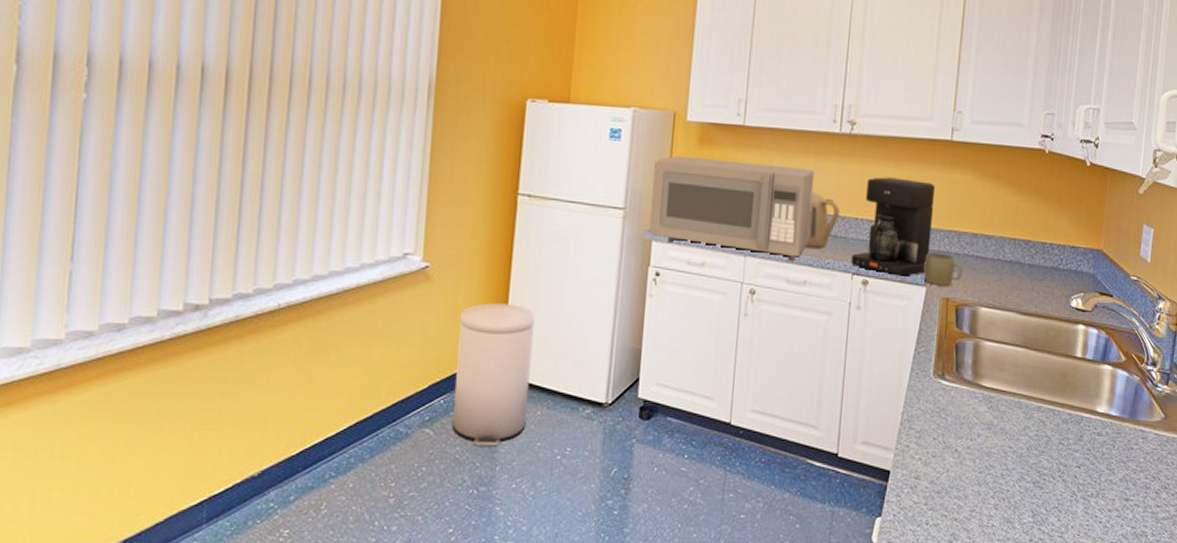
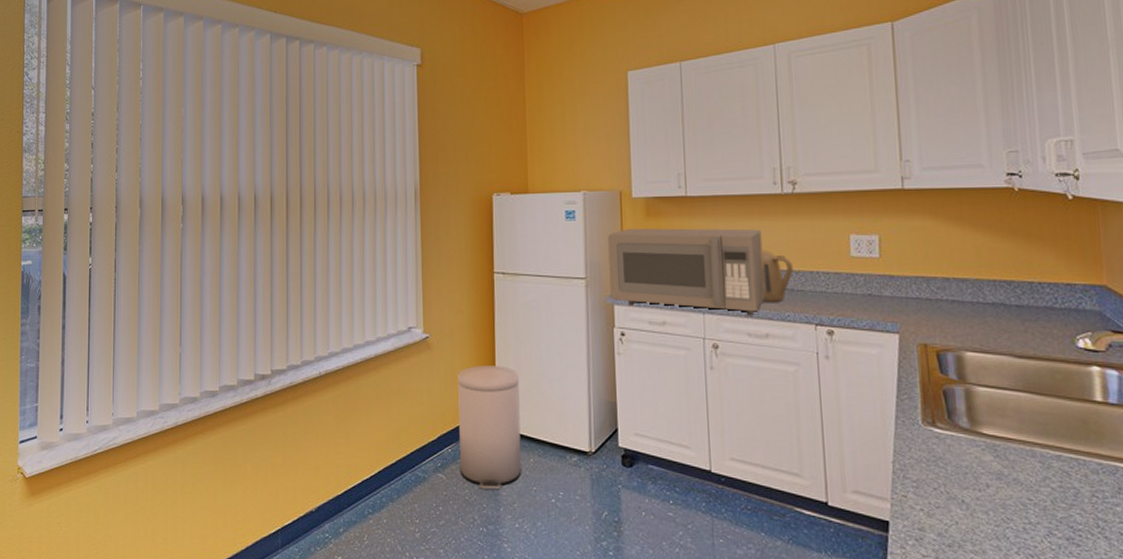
coffee maker: present [851,177,935,276] -> none [812,230,897,325]
mug: present [923,251,964,287] -> none [892,298,940,333]

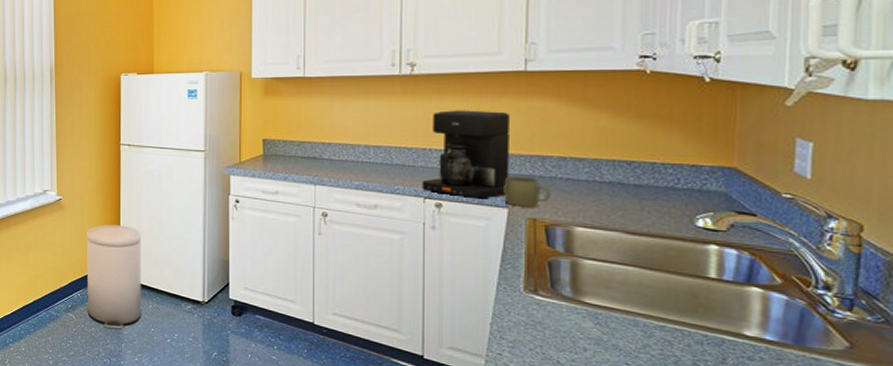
microwave: present [608,228,766,317] -> none [227,106,377,189]
kettle: present [761,250,794,302] -> none [374,128,407,176]
coffee maker: none [812,230,897,325] -> present [422,110,509,199]
mug: none [892,298,940,333] -> present [504,175,552,208]

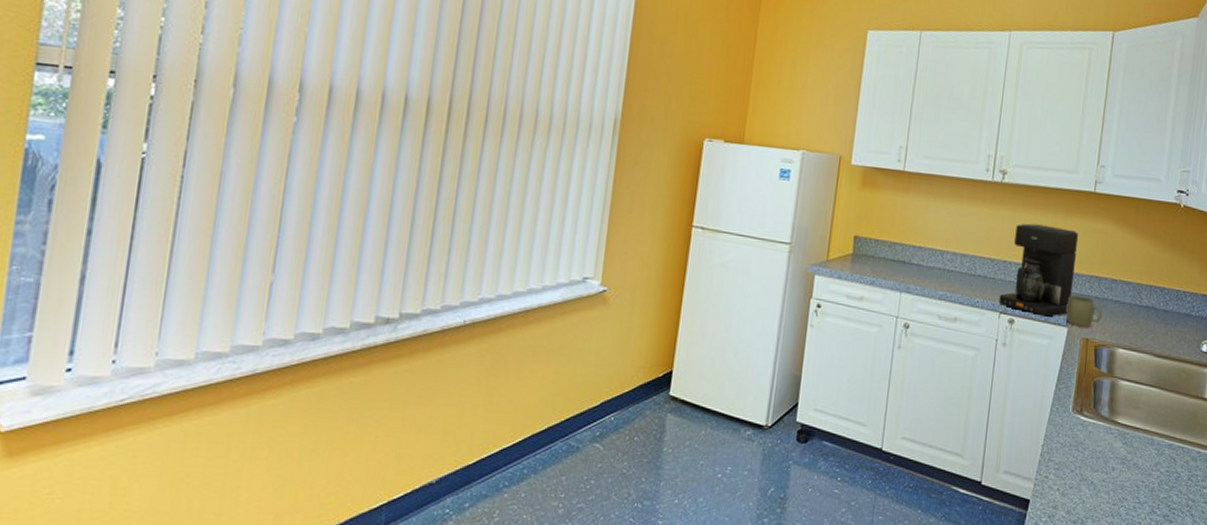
pedal bin: present [86,224,142,329] -> none [620,327,704,463]

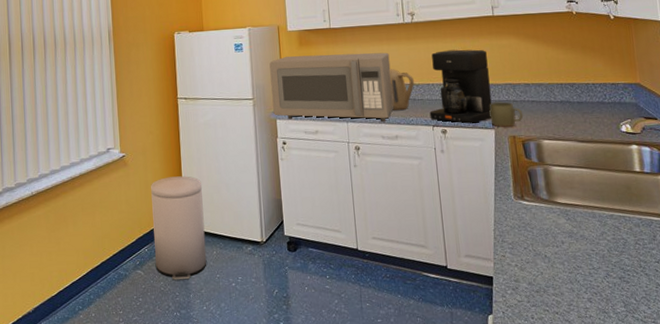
pedal bin: none [620,327,704,463] -> present [151,176,207,281]
microwave: none [812,196,968,299] -> present [269,52,395,123]
kettle: none [957,235,991,288] -> present [390,69,415,110]

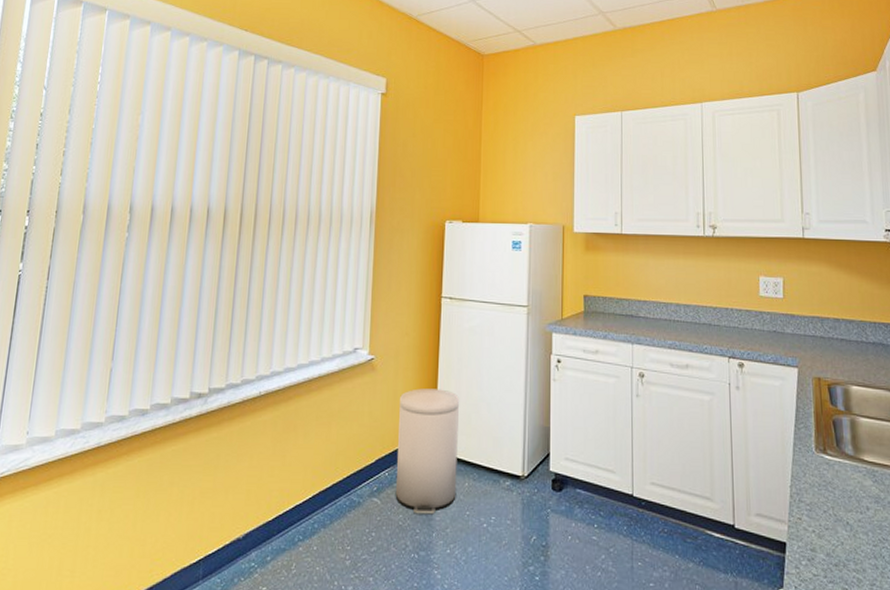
microwave: present [269,52,395,123] -> none [550,260,687,348]
kettle: present [390,69,415,110] -> none [684,287,712,335]
coffee maker: present [429,49,492,124] -> none [726,272,797,359]
mug: present [489,101,524,128] -> none [793,335,831,368]

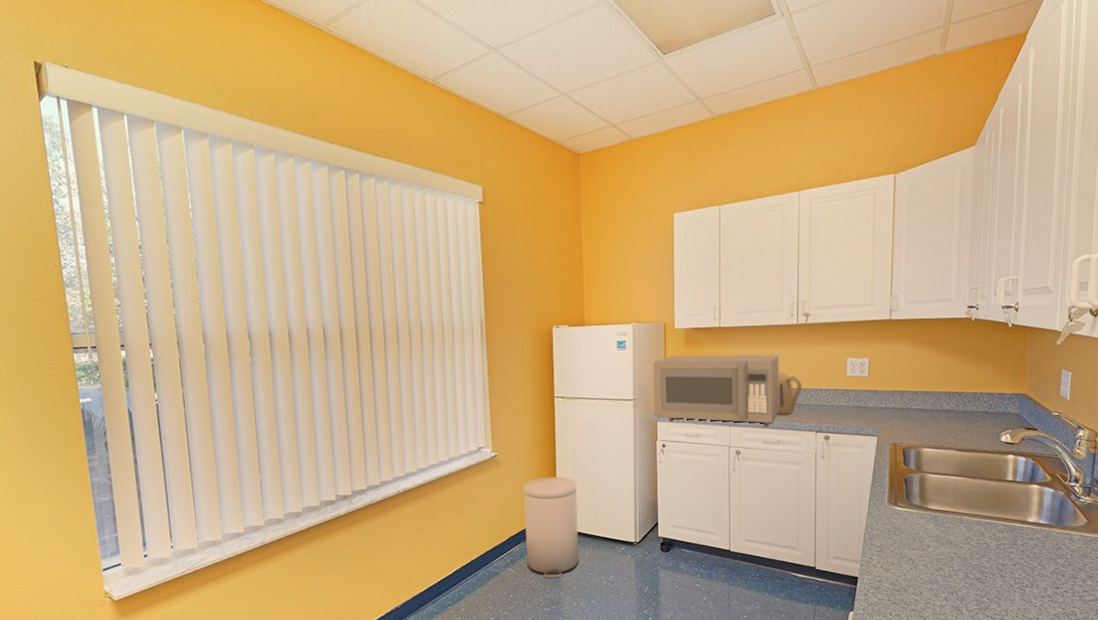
microwave: none [550,260,687,348] -> present [653,354,779,427]
kettle: none [684,287,712,335] -> present [777,372,803,415]

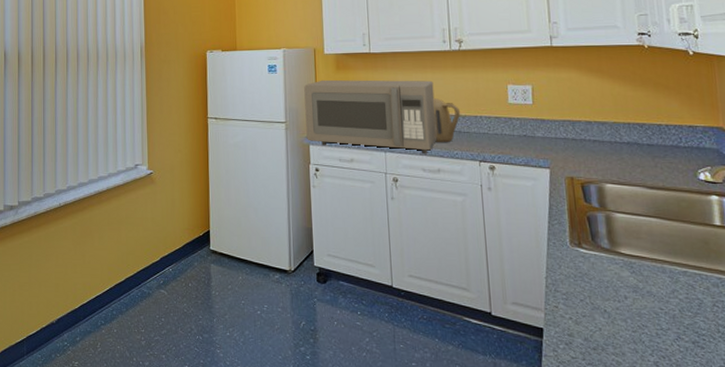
pedal bin: present [524,477,579,578] -> none [177,197,232,303]

